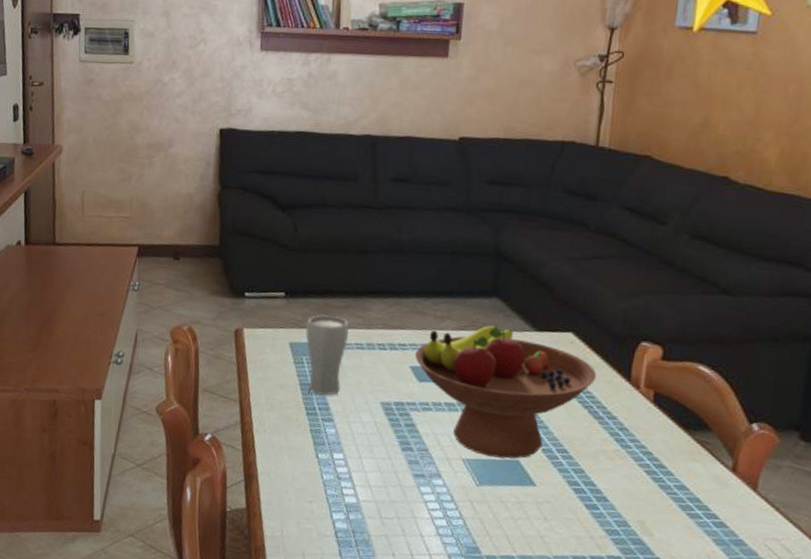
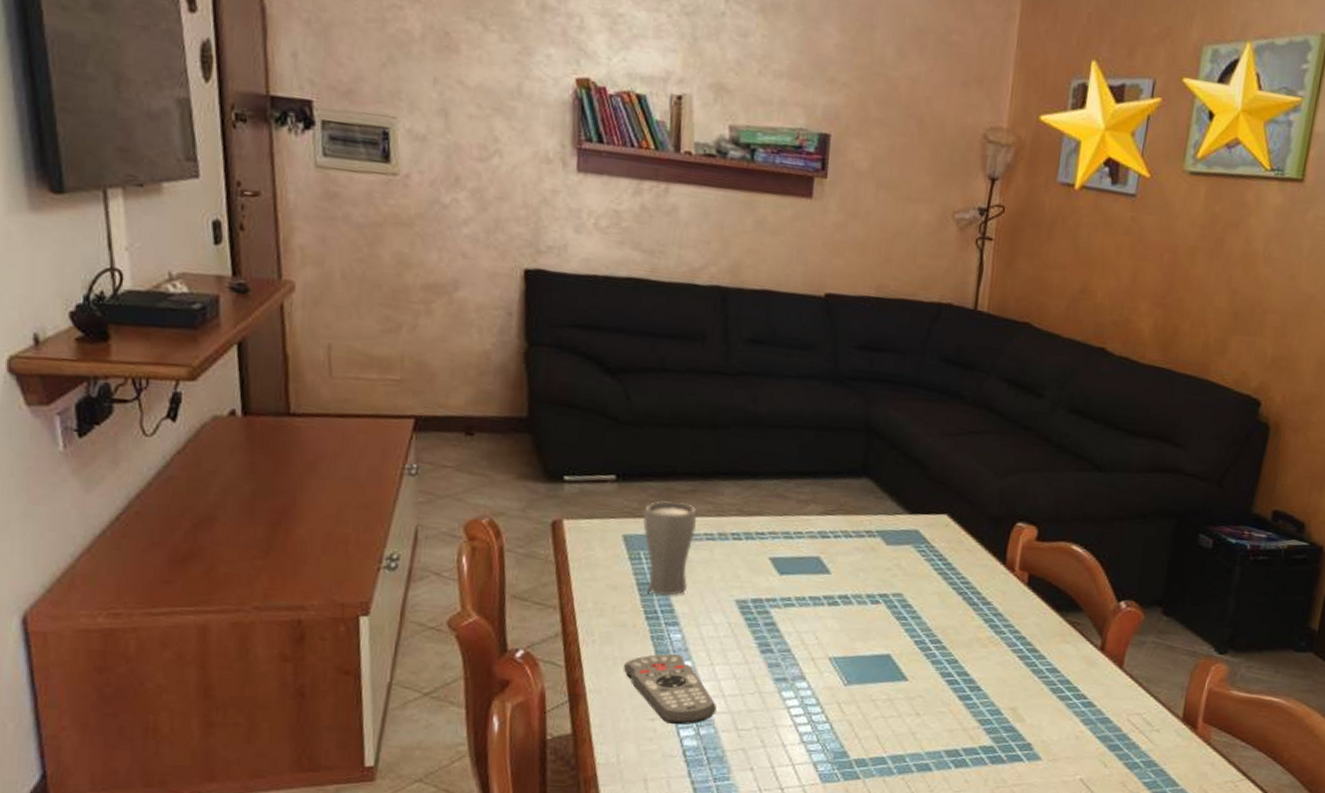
remote control: none [288,445,364,509] -> present [624,653,717,725]
fruit bowl: present [415,325,597,459] -> none [775,508,972,654]

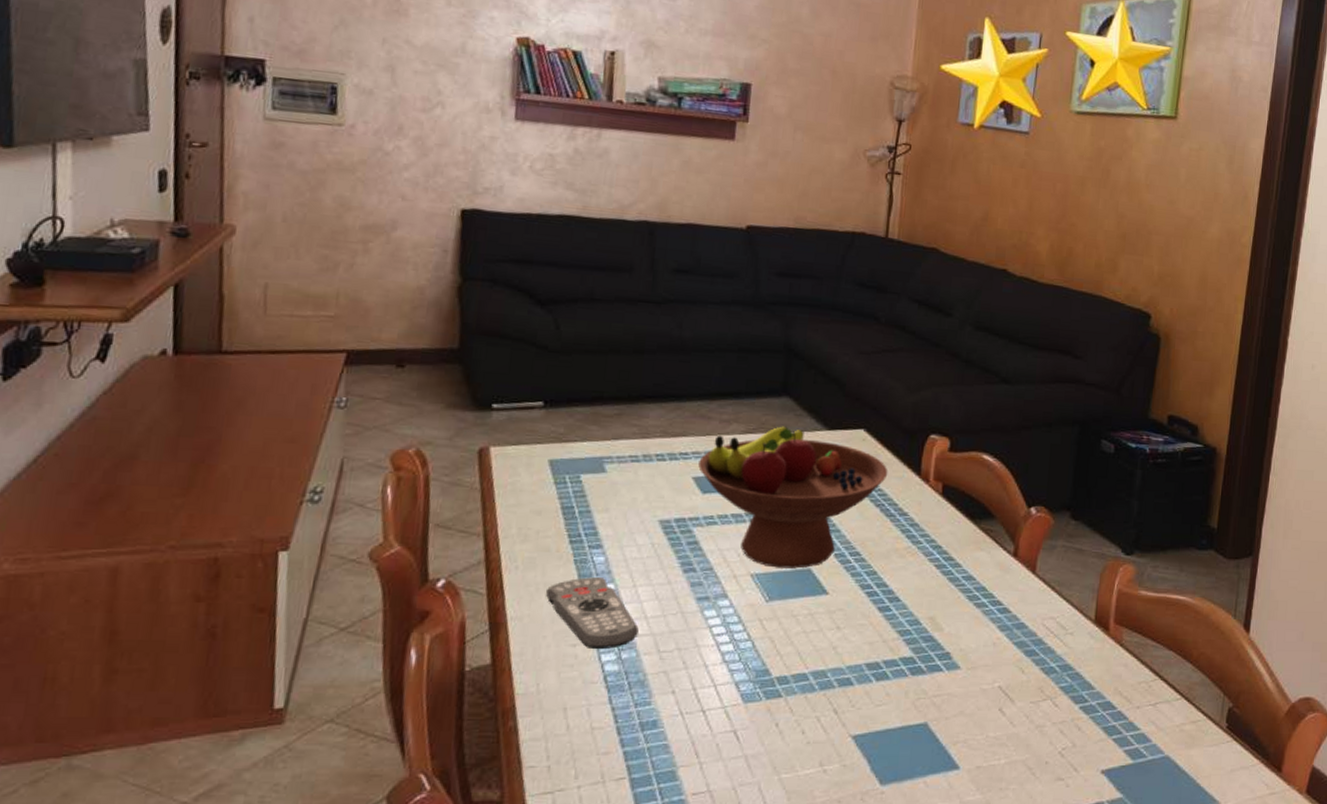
drinking glass: present [642,500,698,596] -> none [569,424,623,519]
fruit bowl: none [775,508,972,654] -> present [698,426,888,569]

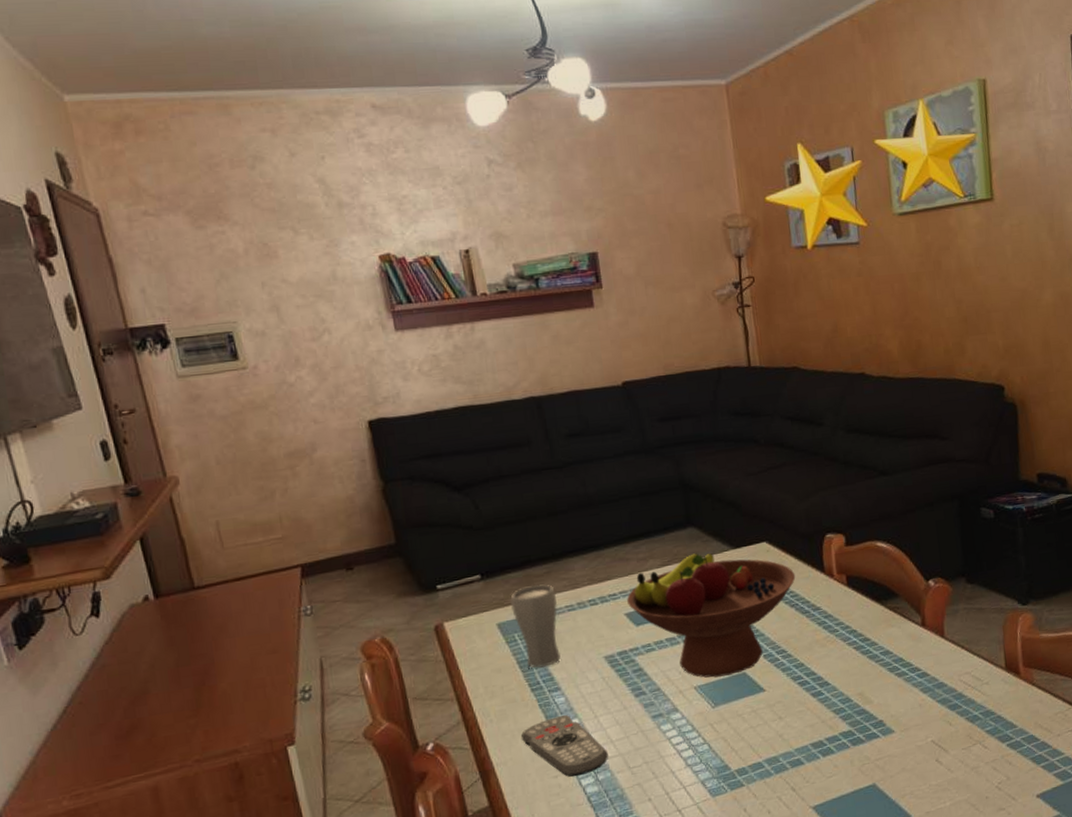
drinking glass: none [569,424,623,519] -> present [509,584,561,668]

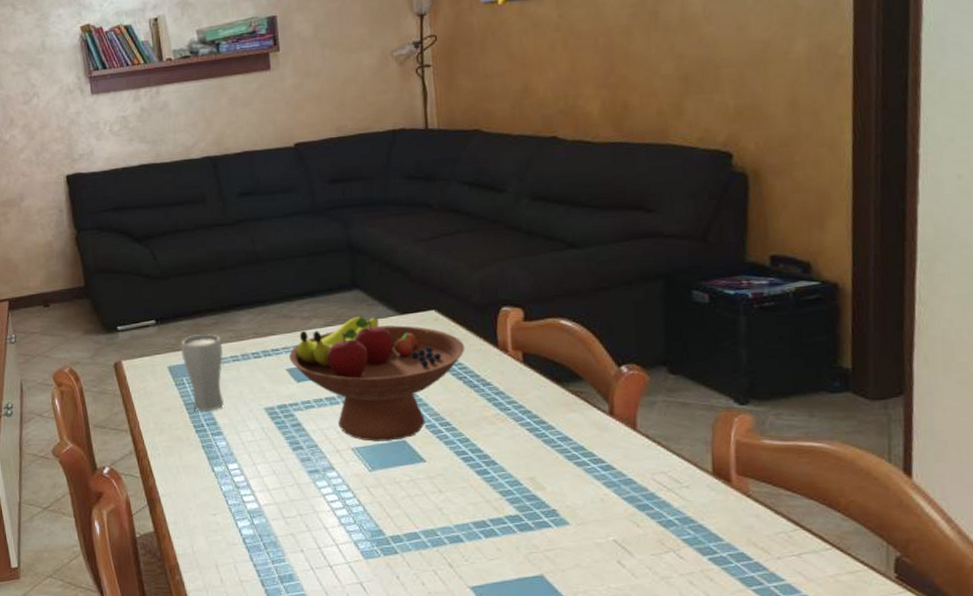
remote control: present [521,714,608,777] -> none [185,458,264,518]

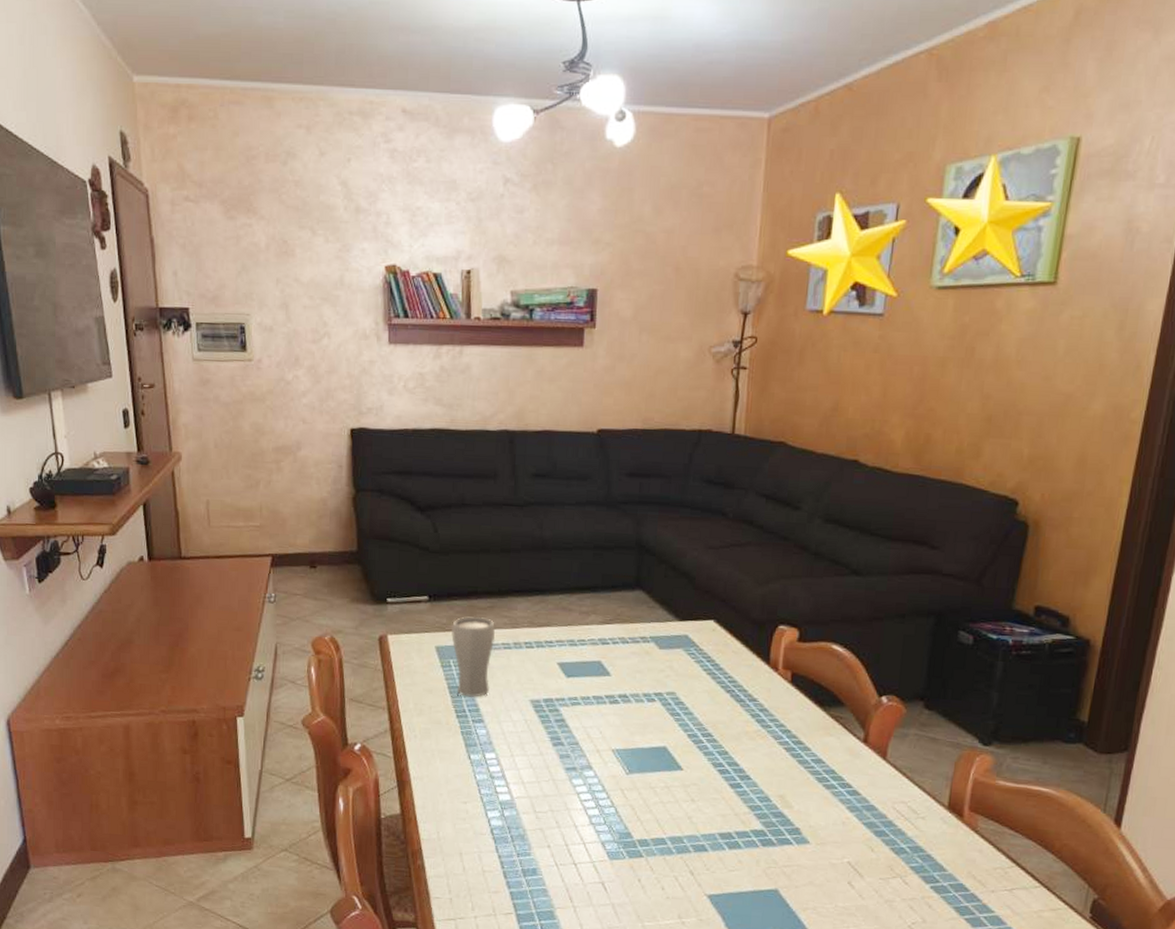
fruit bowl: present [289,316,465,442] -> none [562,617,738,746]

